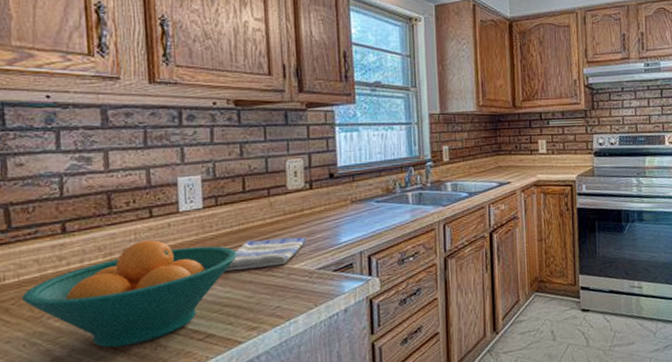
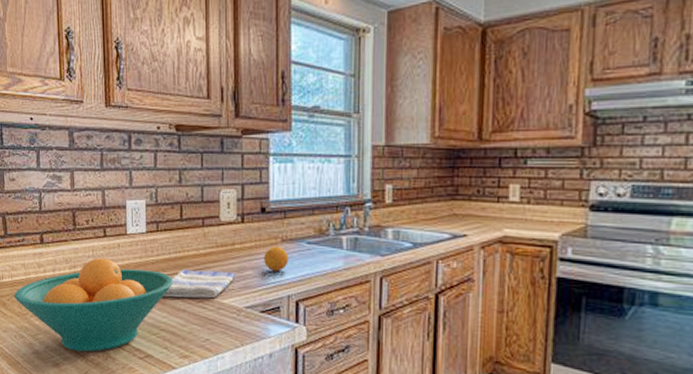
fruit: none [334,207,359,231] -> present [264,246,289,271]

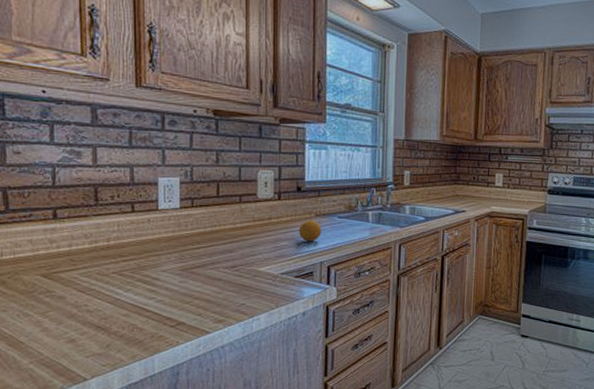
fruit bowl: present [14,258,174,352] -> none [17,233,209,325]
dish towel: present [162,269,236,299] -> none [197,242,273,268]

